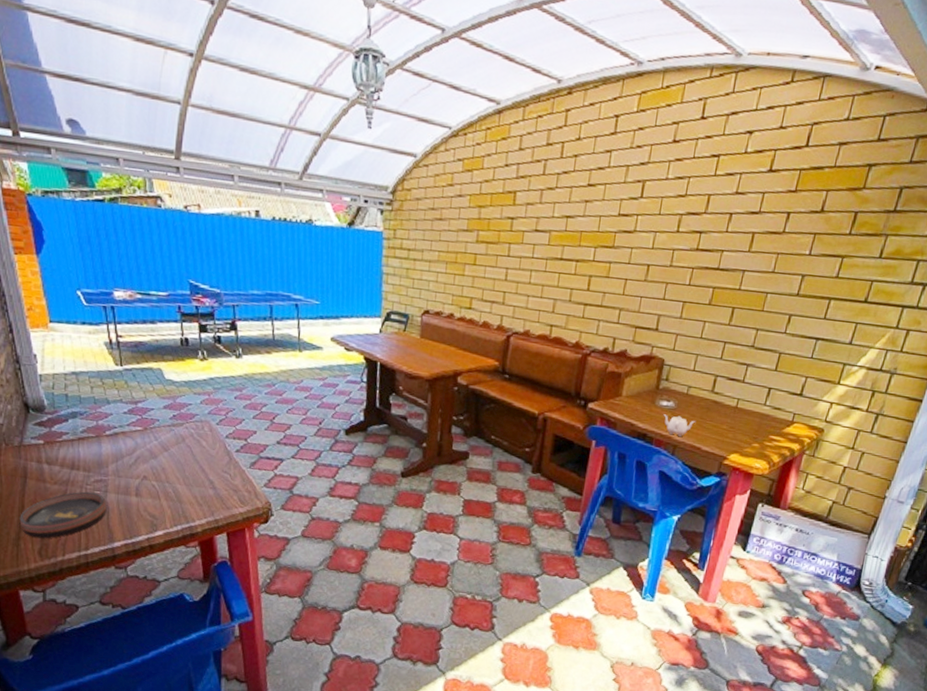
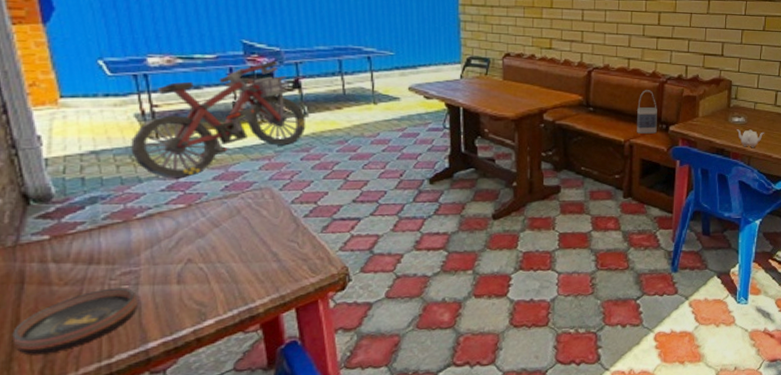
bicycle: none [101,301,240,403] -> present [131,60,306,178]
bag: none [553,361,577,409] -> present [637,90,657,134]

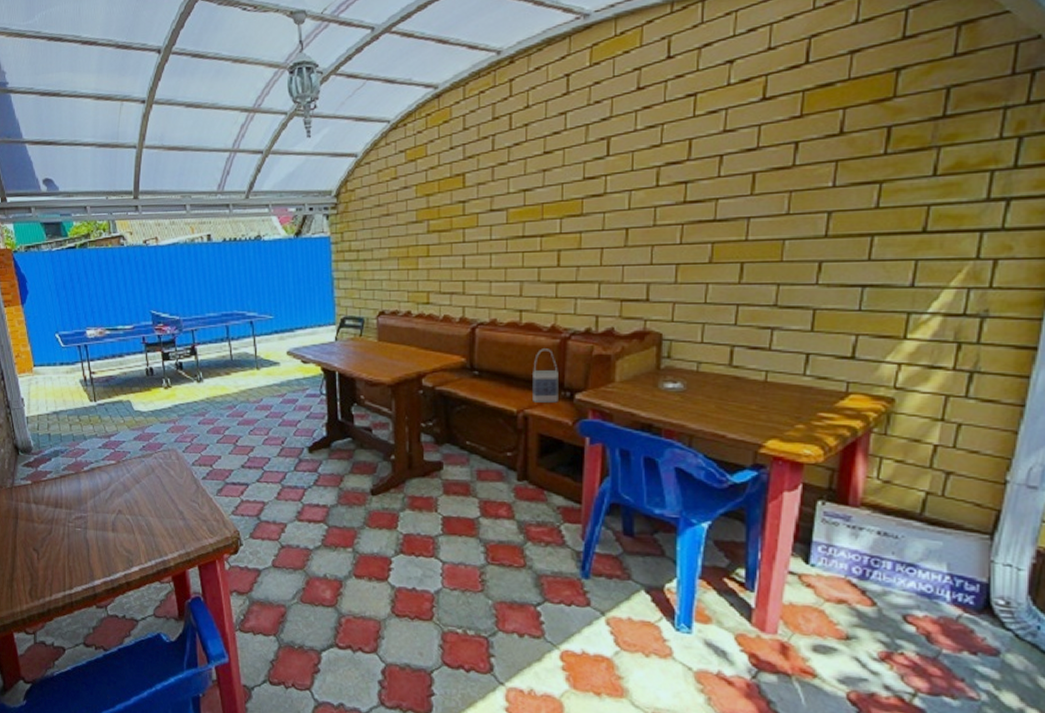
ashtray: present [12,287,138,356] -> none [13,529,87,579]
bicycle: present [131,60,306,178] -> none [78,328,202,437]
teapot: present [736,129,764,148] -> none [670,398,713,425]

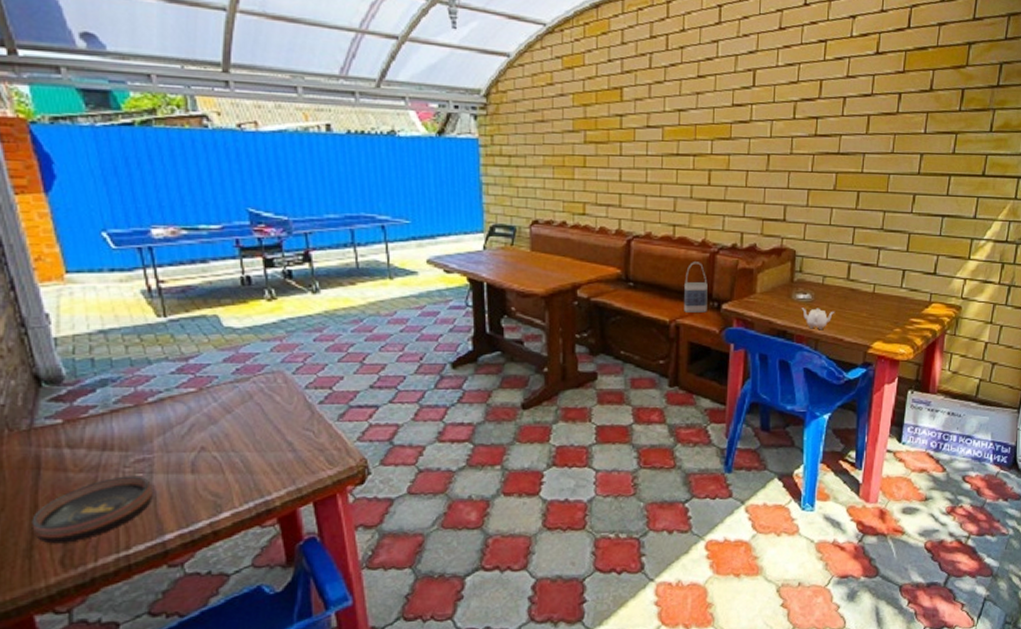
ashtray: none [13,529,87,579] -> present [32,475,153,544]
teapot: none [670,398,713,425] -> present [801,308,834,330]

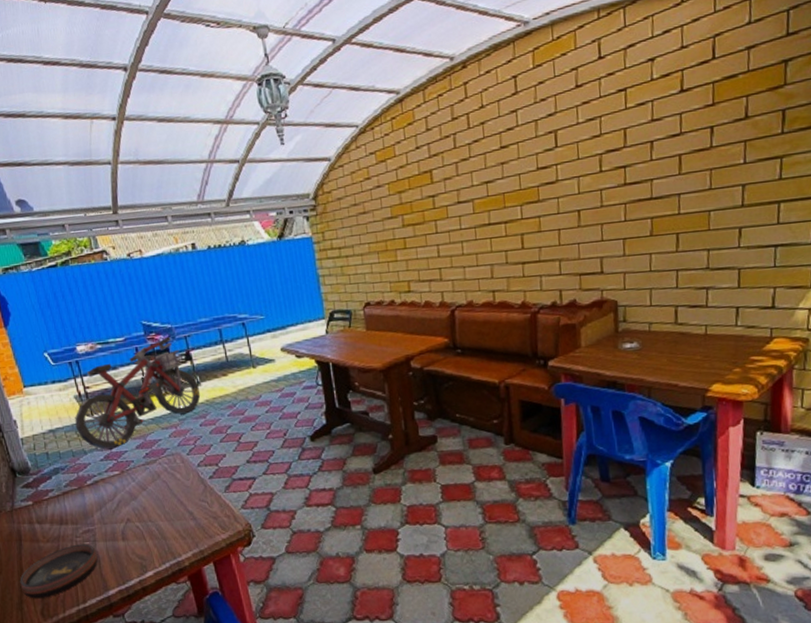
bicycle: none [139,230,318,359] -> present [75,336,201,449]
bag: present [684,262,708,313] -> none [509,323,534,373]
teapot: present [801,308,834,330] -> none [629,355,665,378]

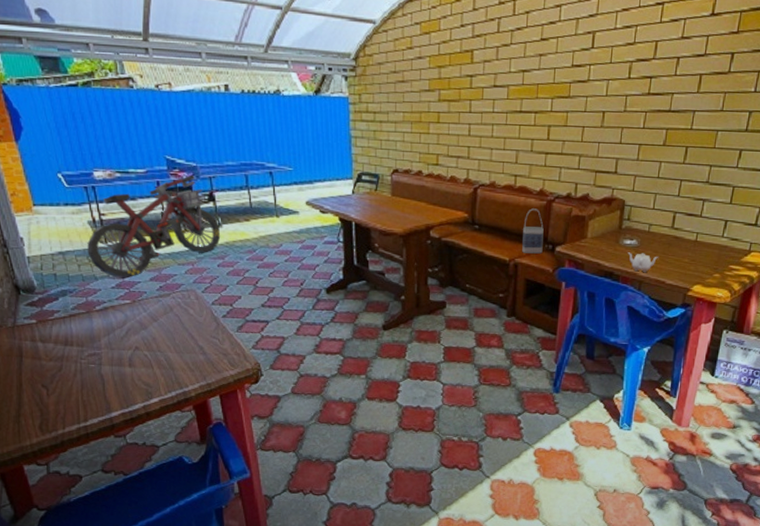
ashtray: present [20,544,98,599] -> none [18,366,102,414]
bag: none [509,323,534,373] -> present [522,208,544,254]
teapot: none [629,355,665,378] -> present [627,252,658,273]

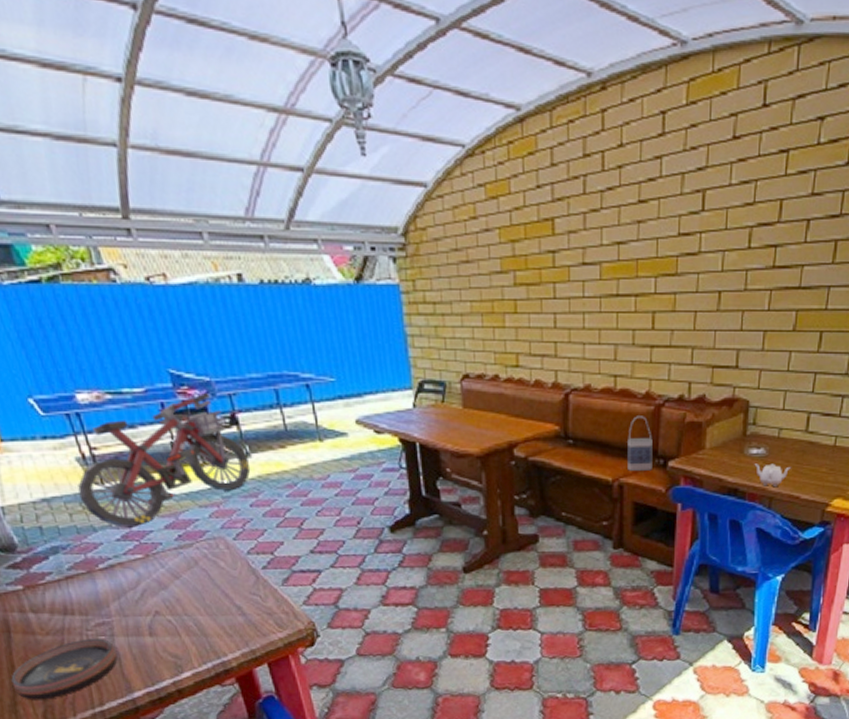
ashtray: none [18,366,102,414] -> present [11,638,118,700]

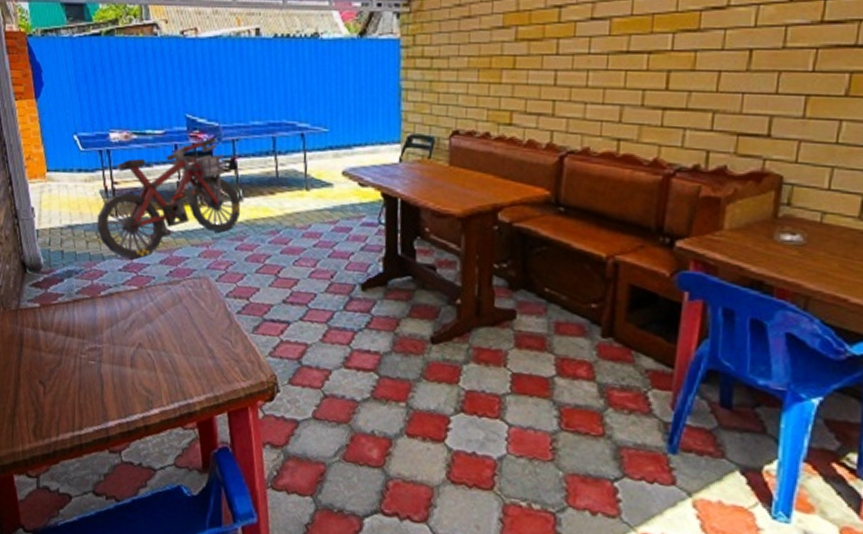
ashtray: present [11,638,118,700] -> none [15,361,101,415]
bag: present [628,416,653,471] -> none [626,185,658,250]
teapot: present [754,463,791,488] -> none [786,253,836,285]

